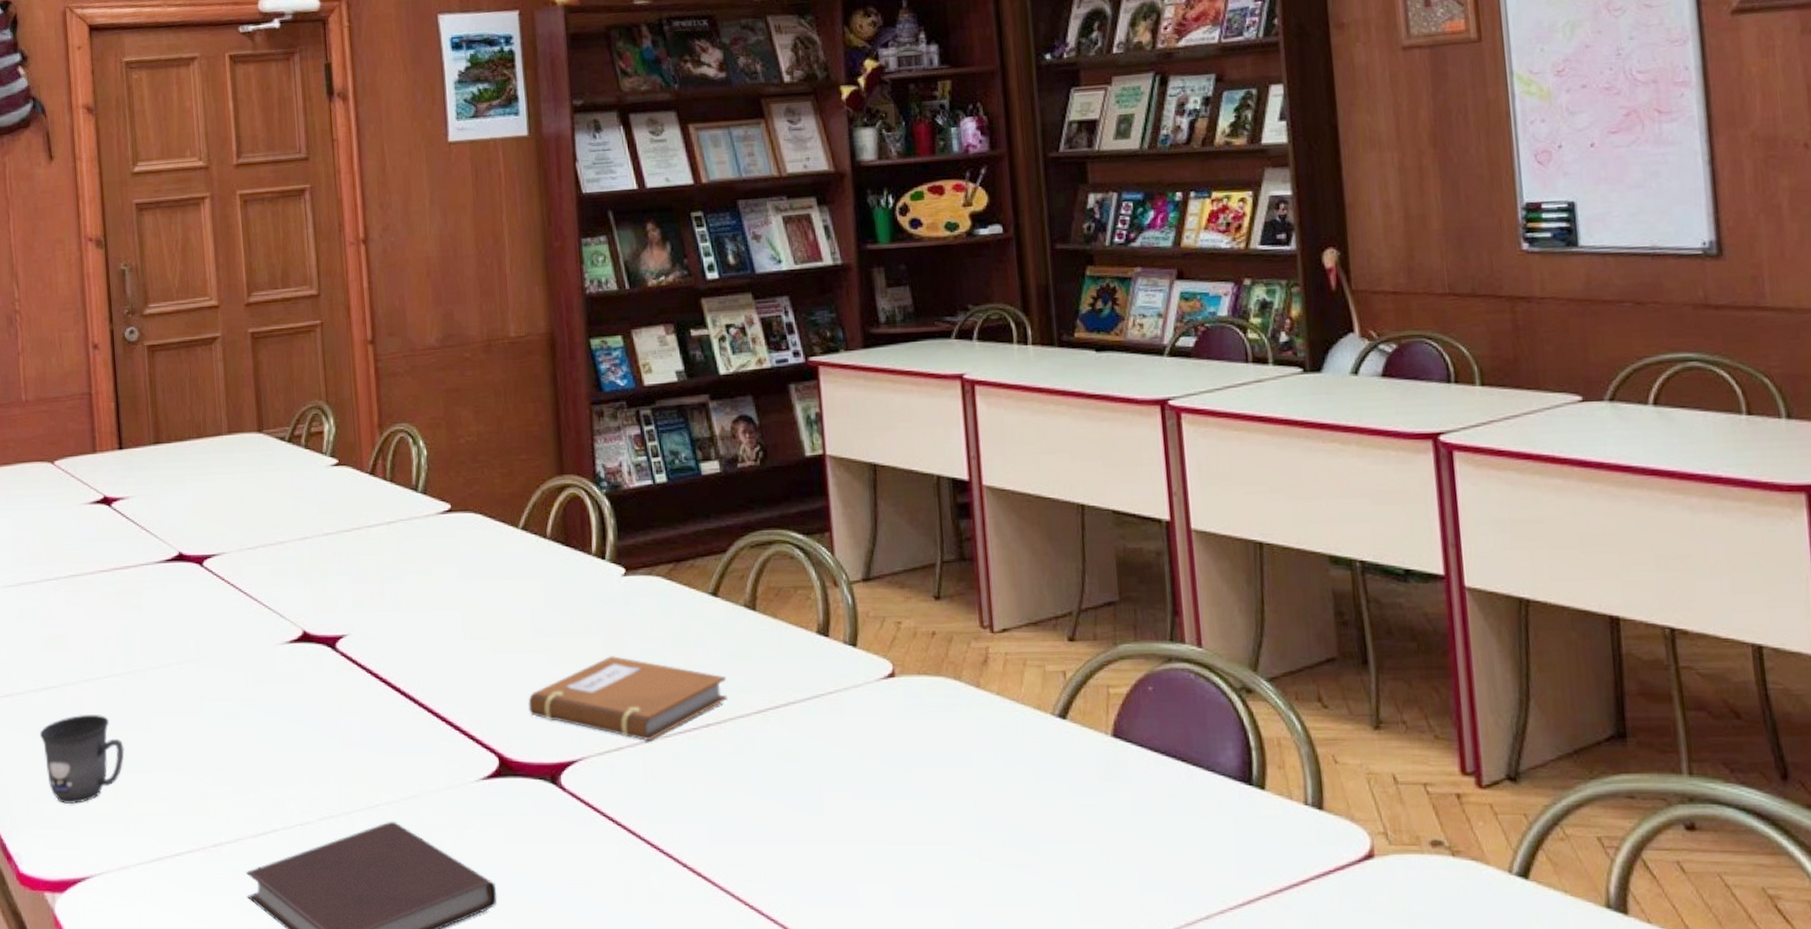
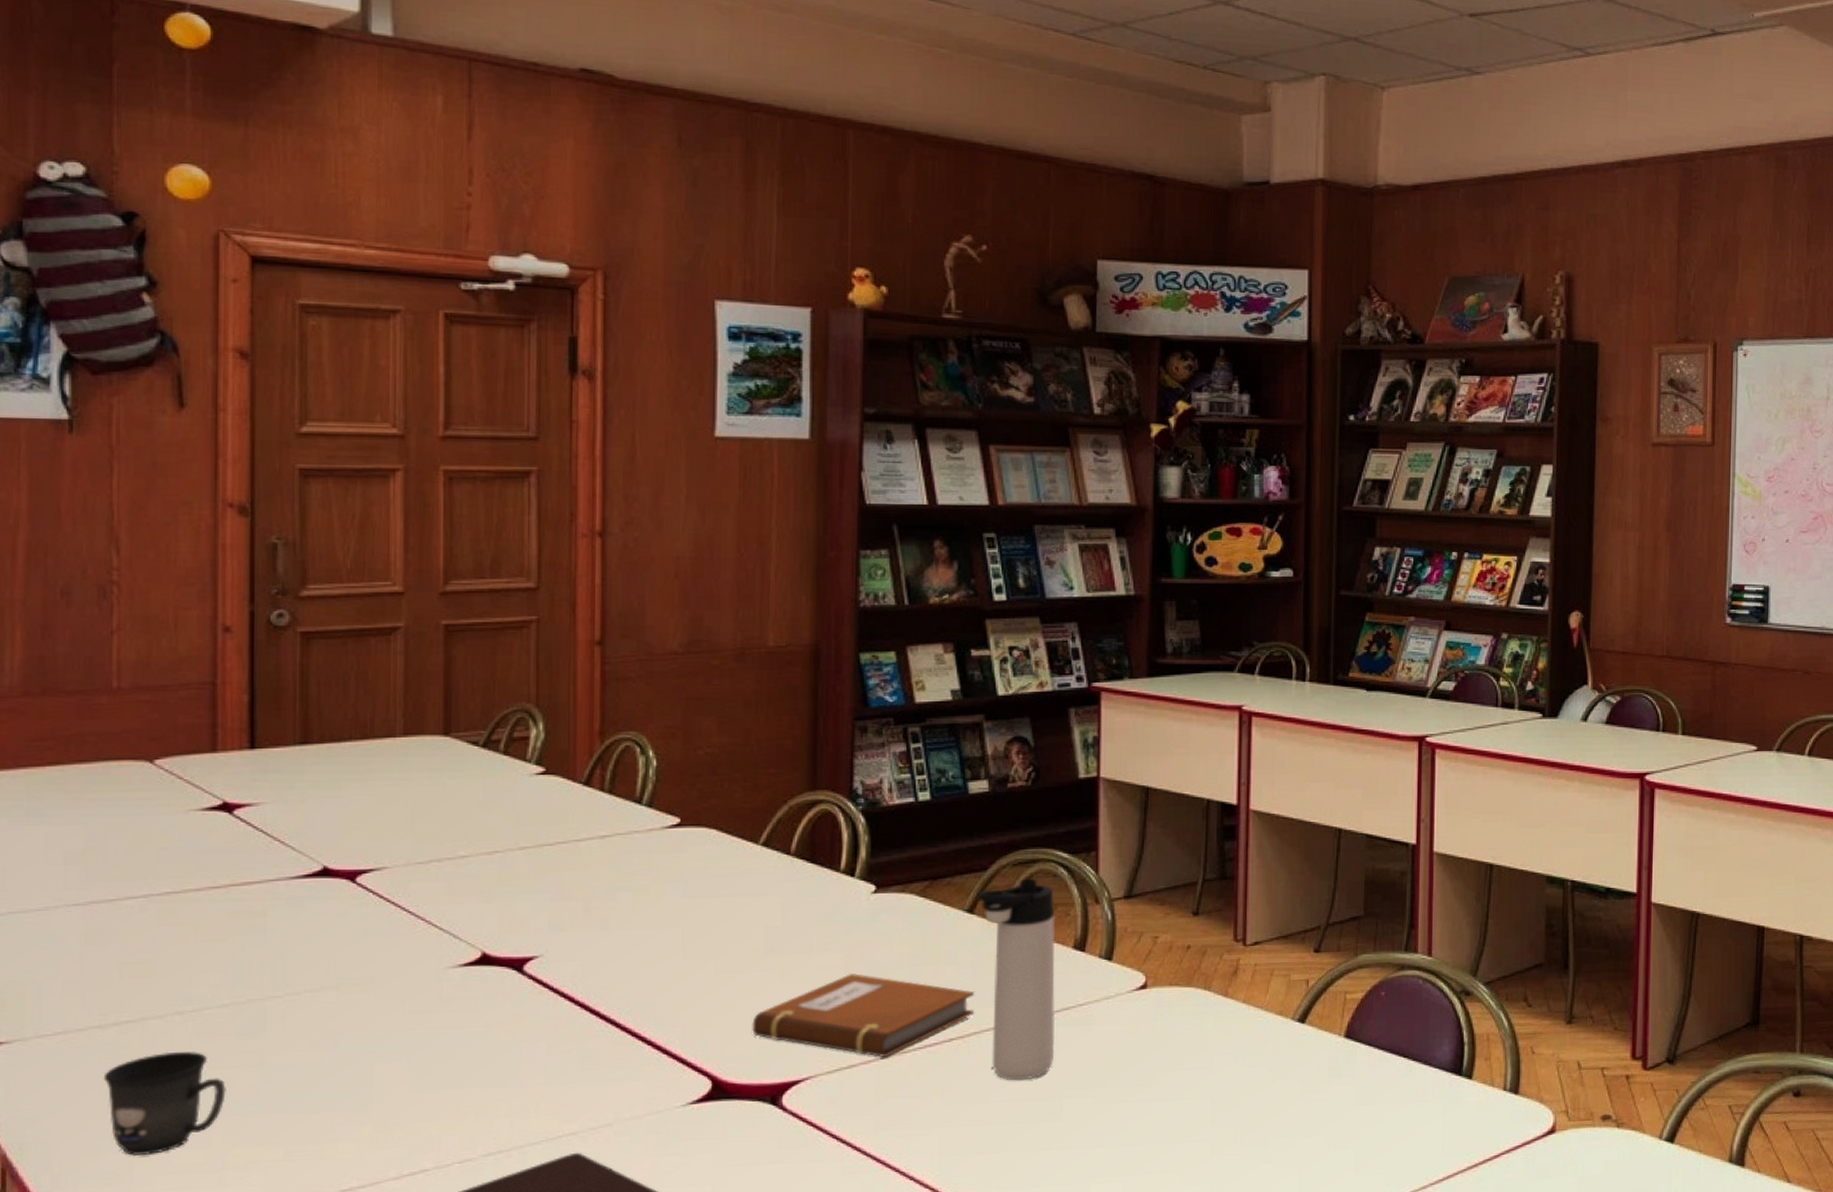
thermos bottle: none [720,560,809,770] -> present [978,878,1056,1081]

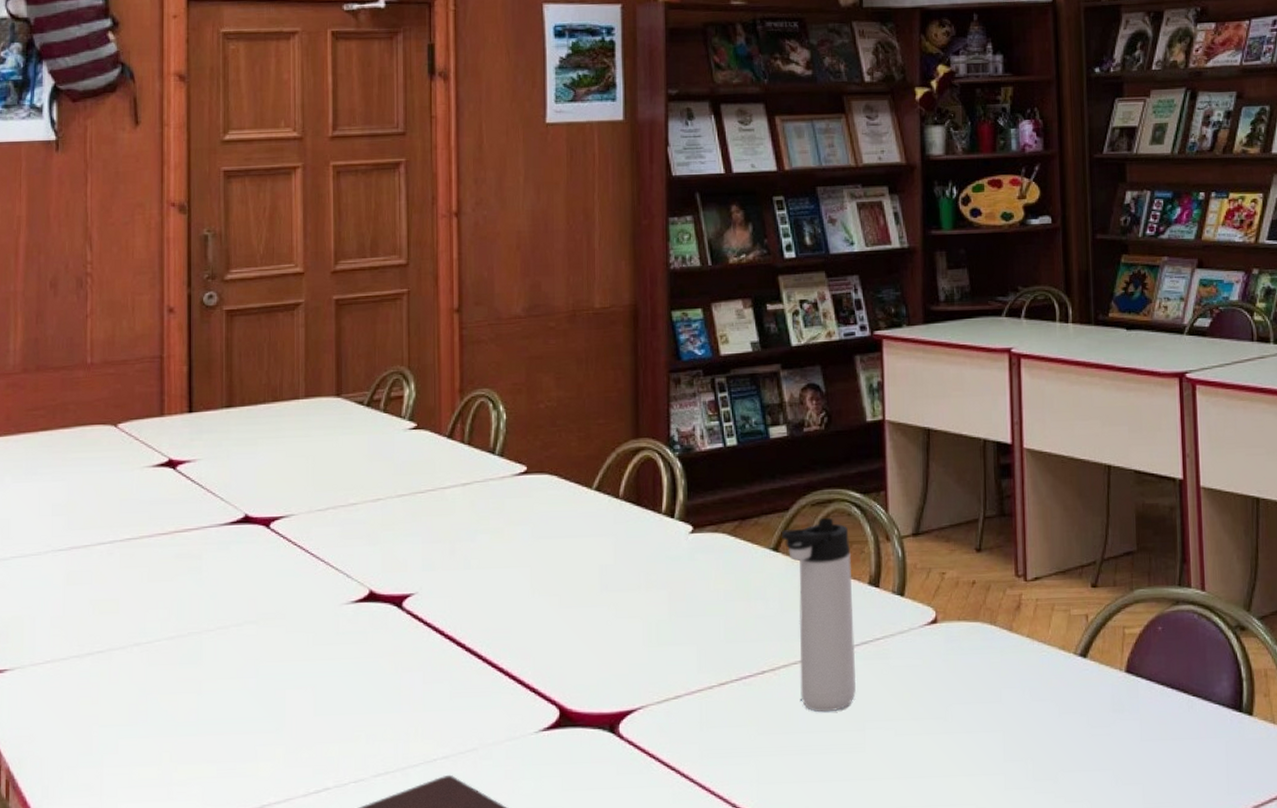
mug: present [103,1051,226,1157] -> none [80,678,172,772]
notebook: present [752,973,975,1058] -> none [592,609,783,689]

